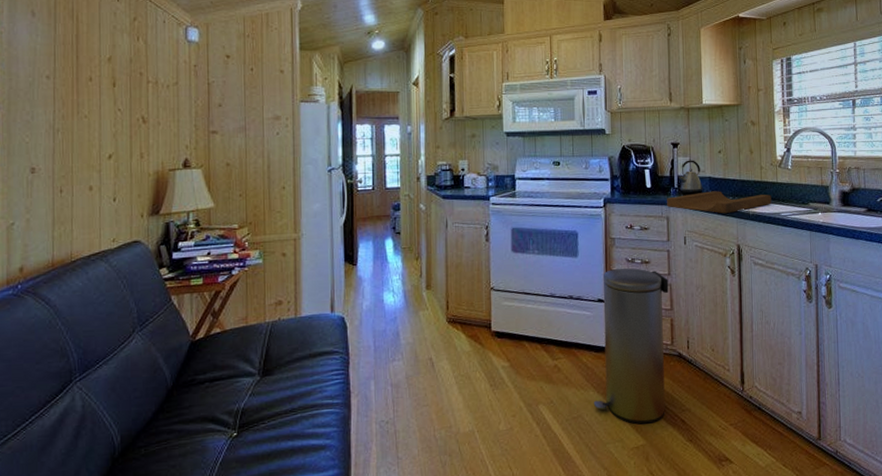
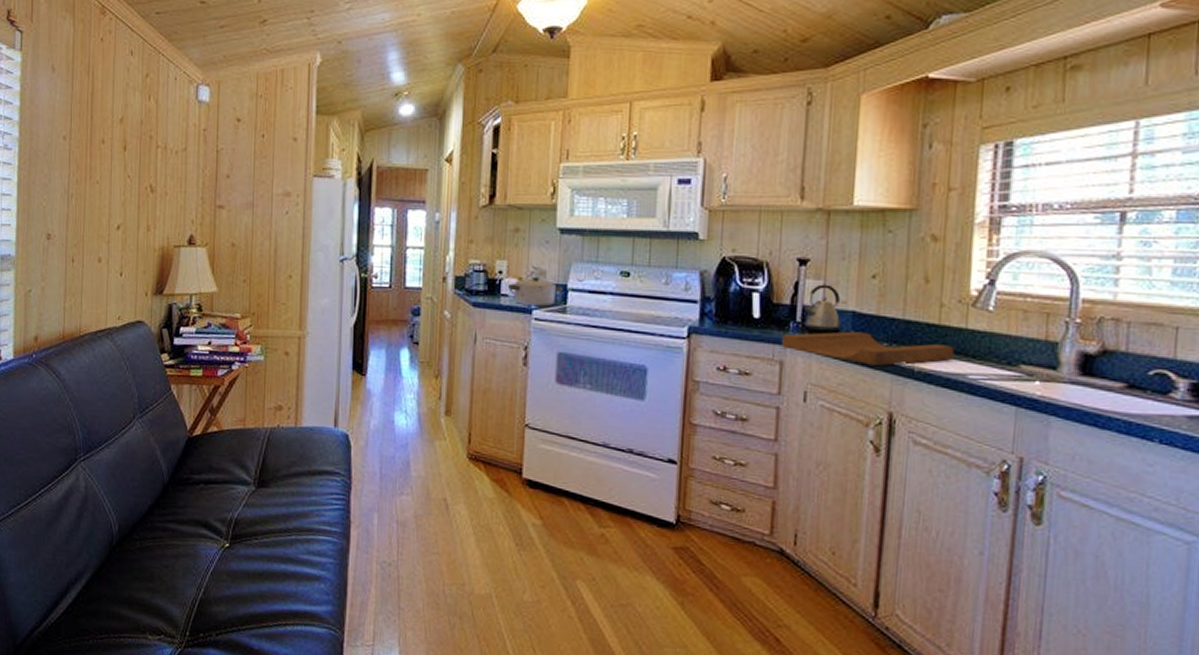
cooking pot: none [469,171,511,195] -> present [507,276,562,307]
pedal bin: present [593,268,669,425] -> none [650,422,774,634]

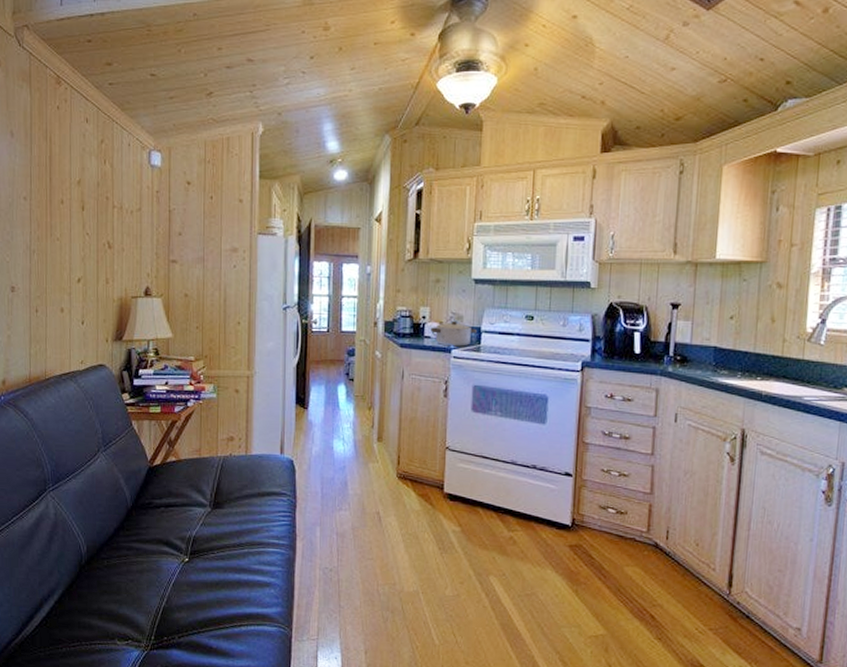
cutting board: present [782,331,954,367] -> none [658,363,793,392]
kettle: present [803,284,842,335] -> none [675,324,705,367]

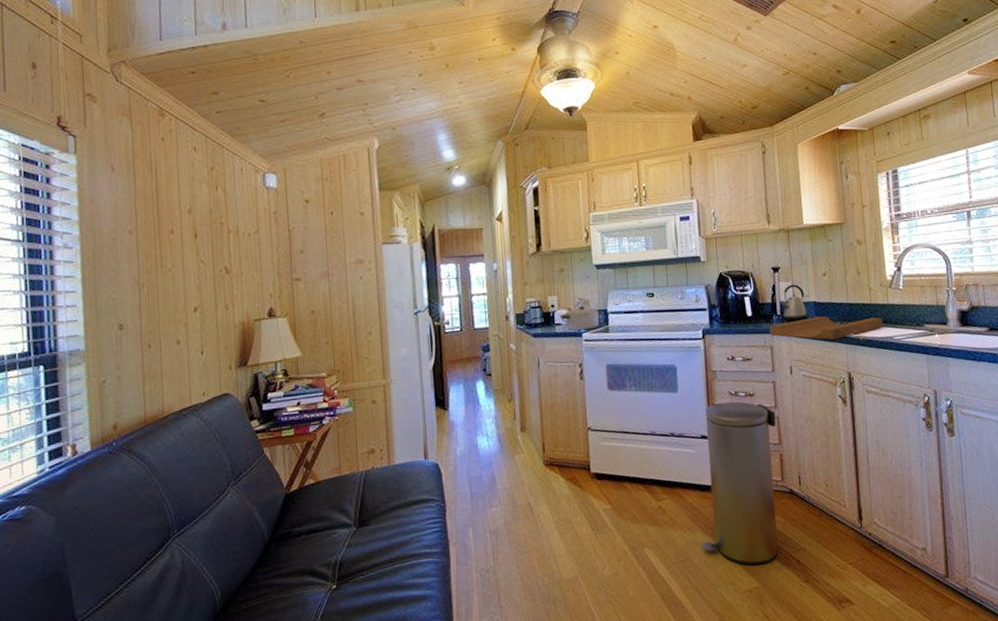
pedal bin: none [550,441,651,614] -> present [701,401,779,566]
cutting board: none [658,363,793,392] -> present [769,316,883,341]
kettle: none [675,324,705,367] -> present [781,284,808,323]

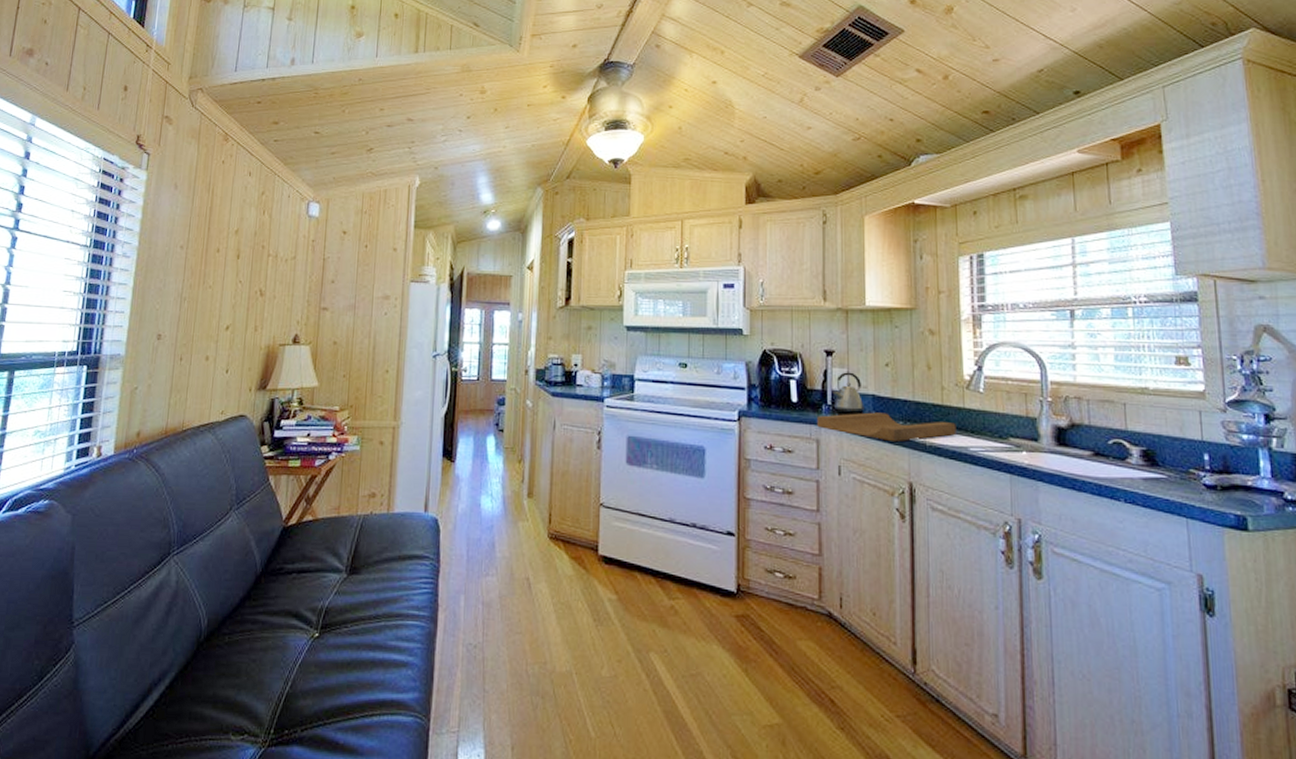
cooking pot: present [559,305,604,331] -> none [582,368,630,396]
pedal bin: present [701,401,779,566] -> none [717,496,817,698]

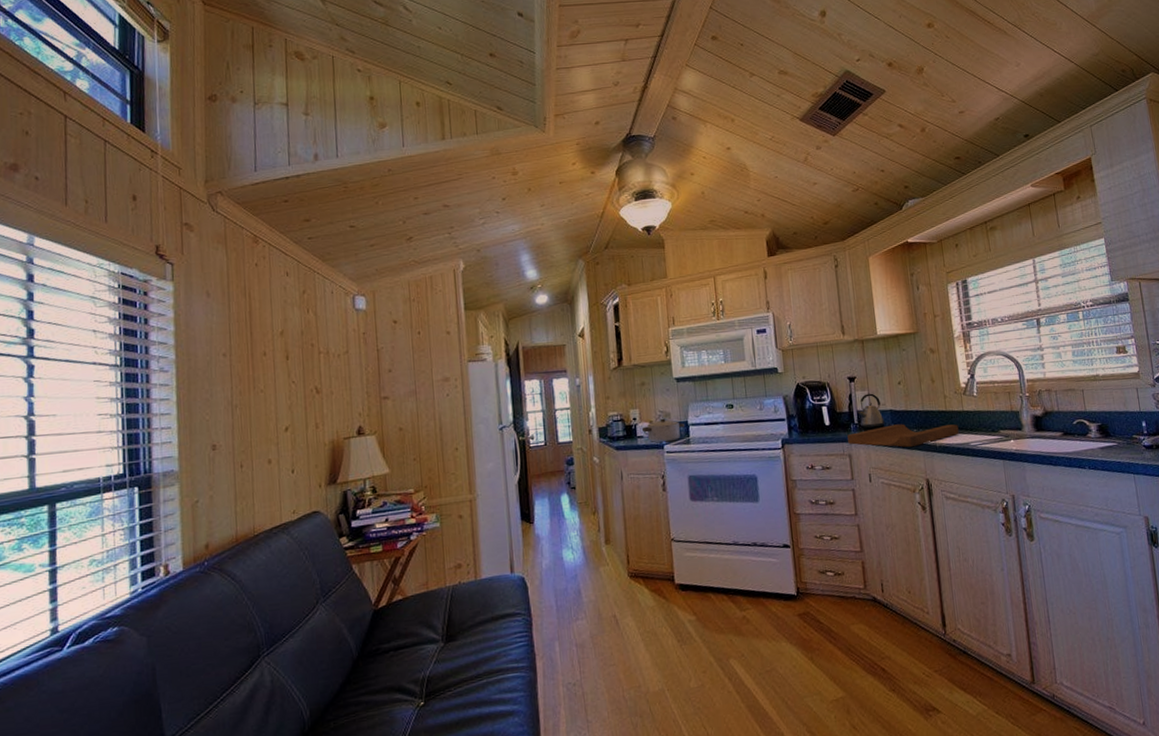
cooking pot: none [582,368,630,396] -> present [641,418,685,443]

